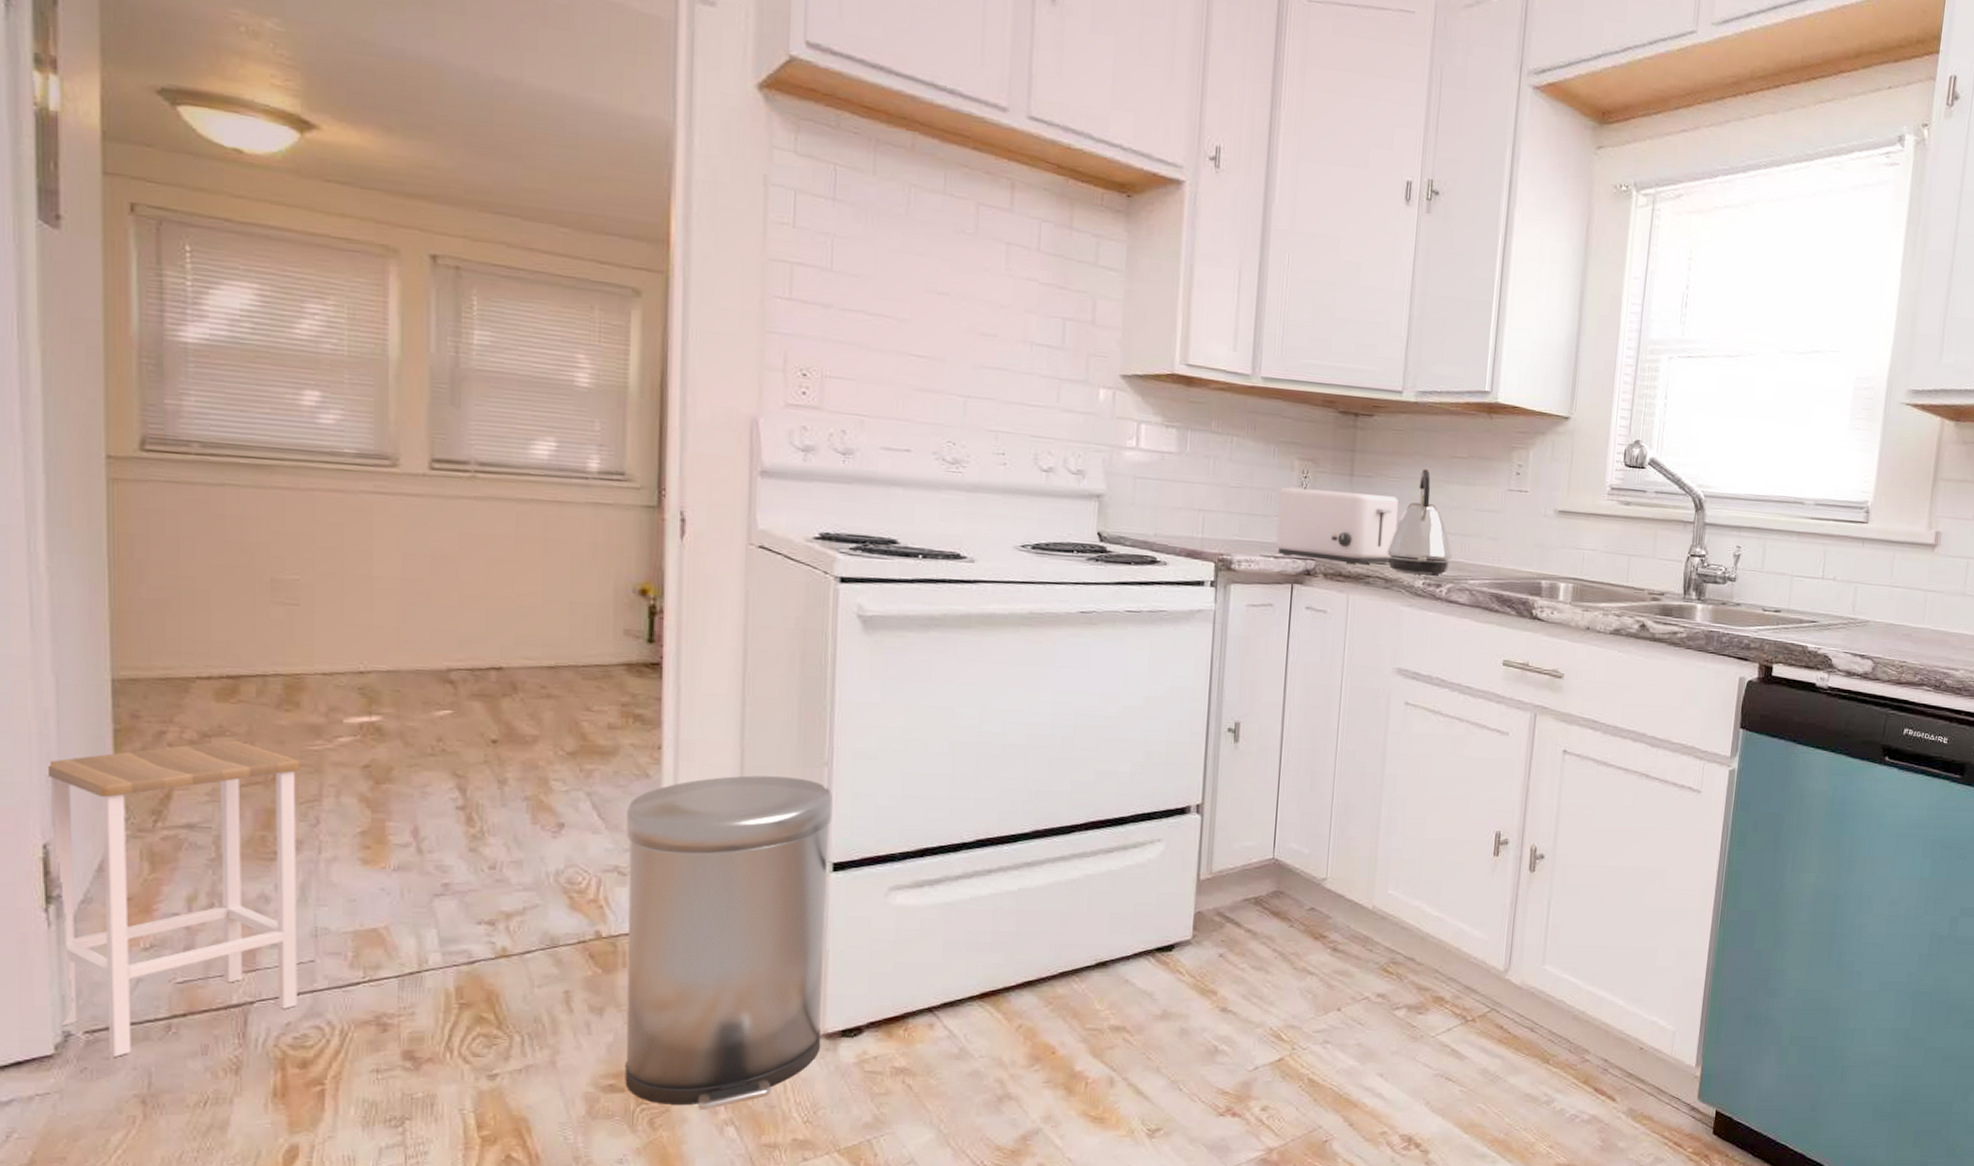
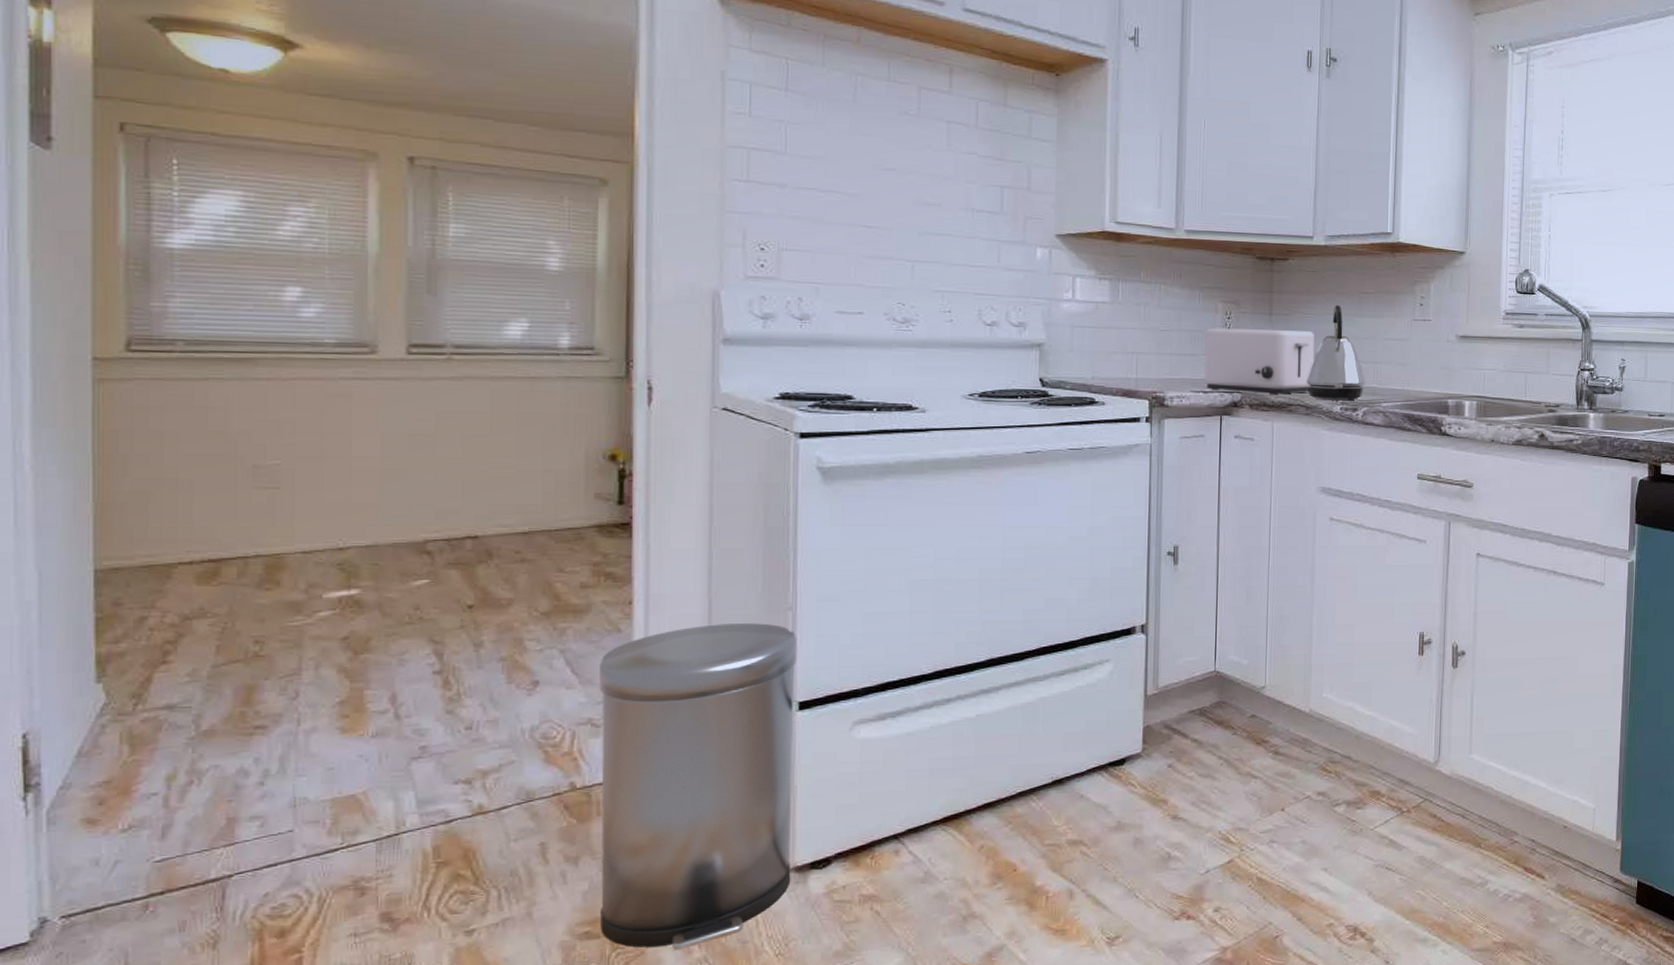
step stool: present [47,740,301,1057] -> none [28,621,281,940]

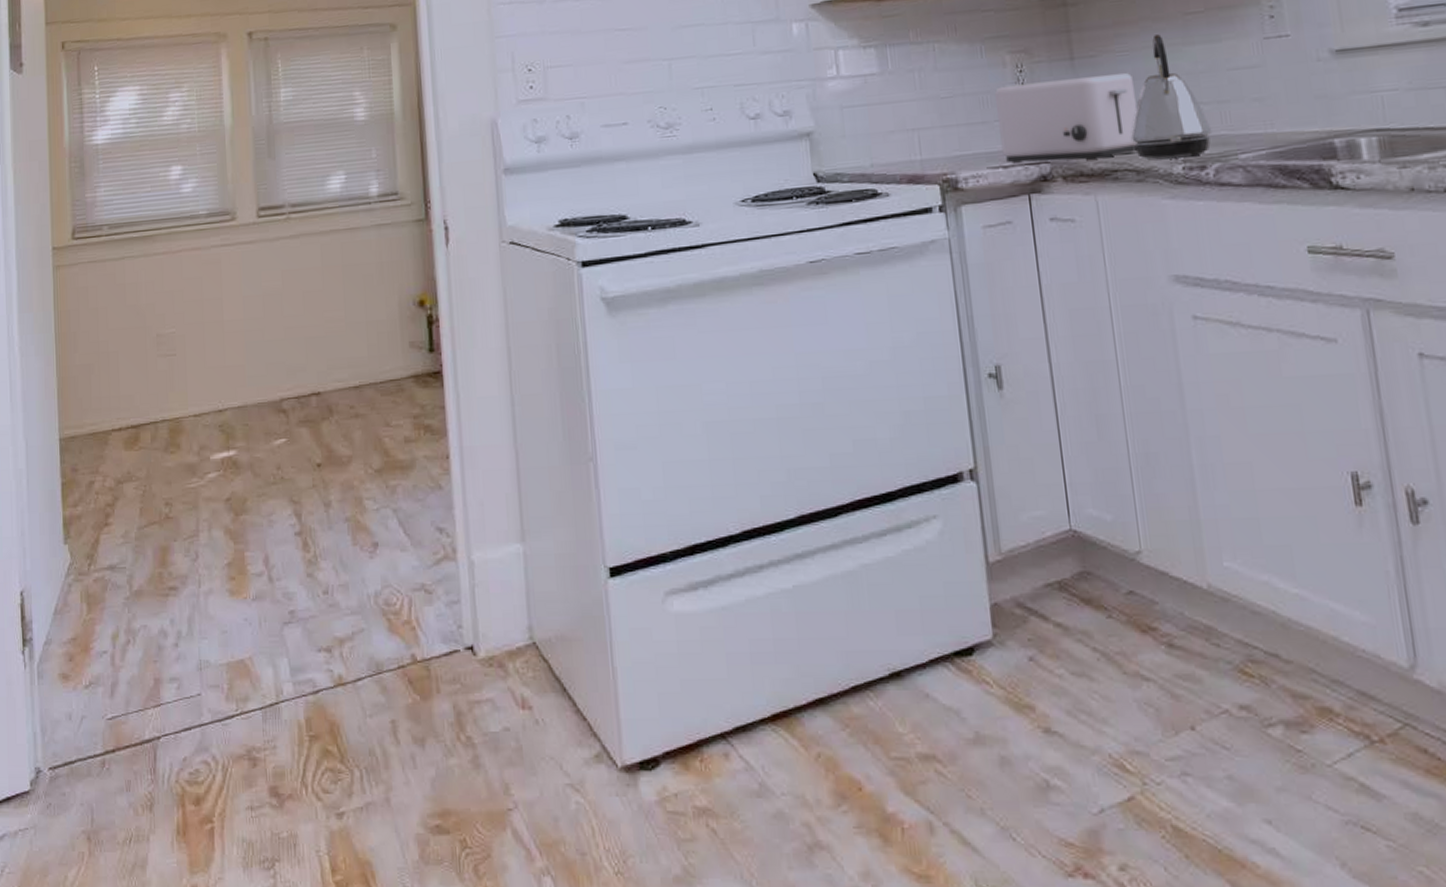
pedal bin: present [599,623,797,950] -> none [427,476,622,856]

